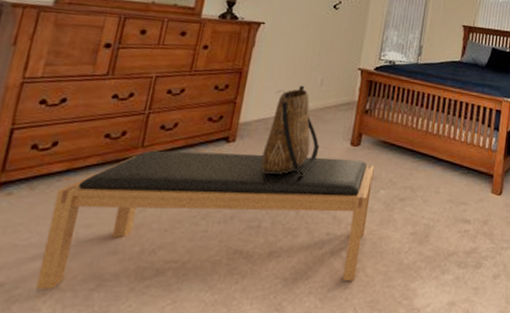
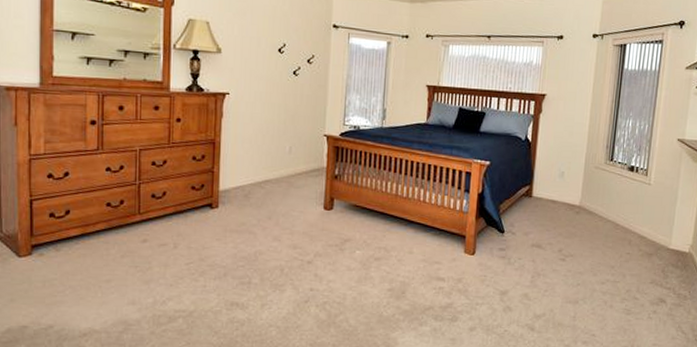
bench: present [36,150,375,289] -> none [77,216,349,331]
tote bag: present [260,85,320,178] -> none [243,153,295,240]

